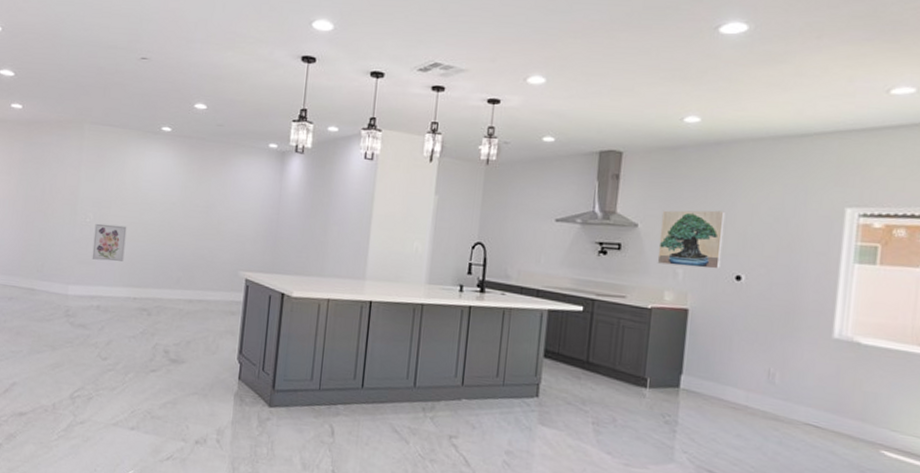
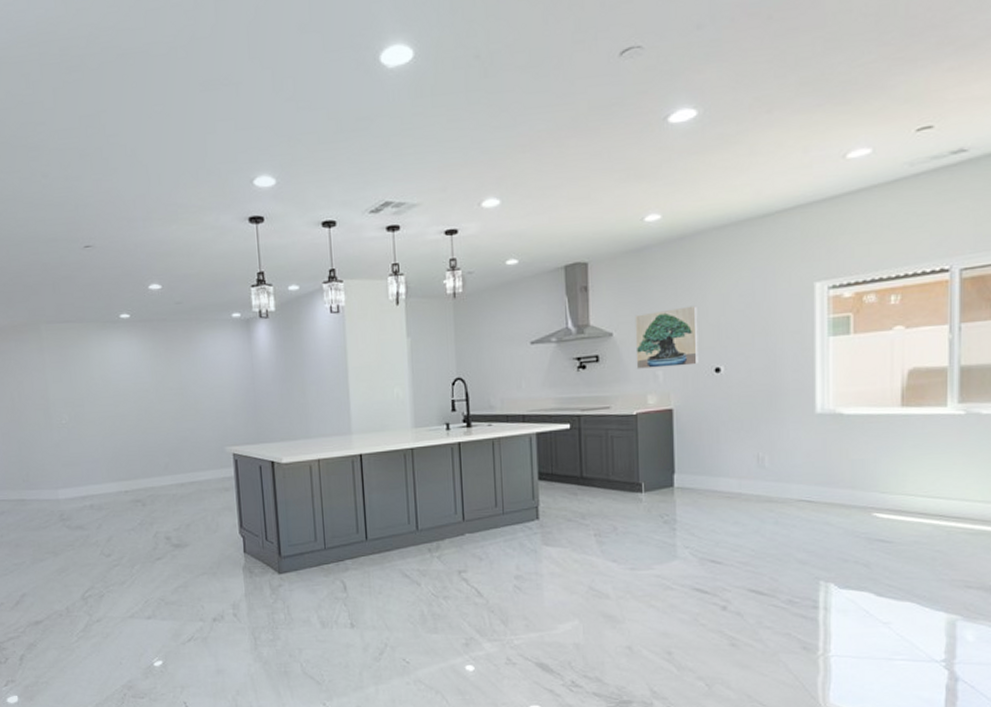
wall art: present [92,223,127,262] -> none [72,421,108,460]

